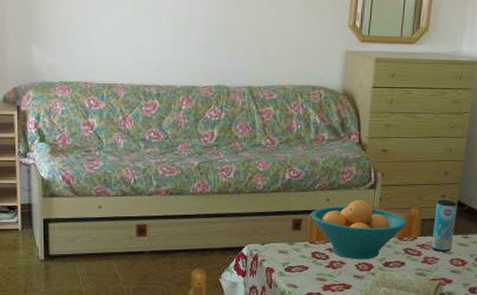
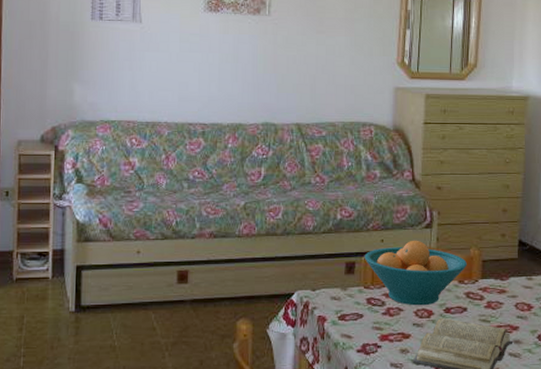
beverage can: present [432,200,458,252] -> none [494,240,519,295]

